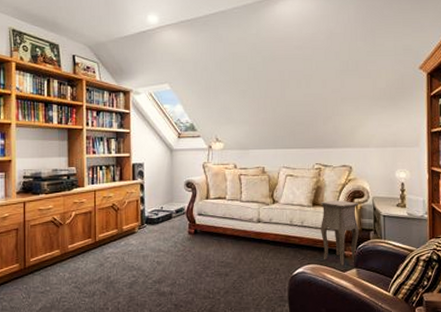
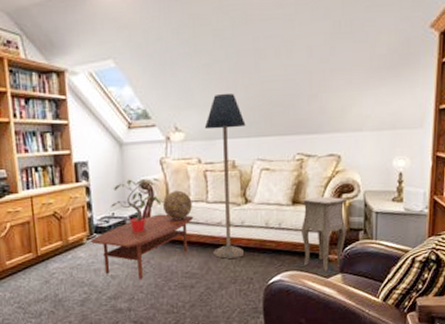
coffee table: none [142,209,230,266] -> present [91,214,194,279]
potted plant: none [159,179,204,224] -> present [110,178,164,232]
decorative sphere: none [203,190,228,215] -> present [162,190,192,220]
floor lamp: none [240,113,274,252] -> present [204,93,246,260]

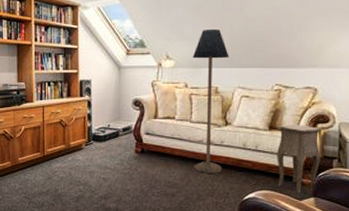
coffee table: present [91,214,194,279] -> none [89,129,178,184]
potted plant: present [110,178,164,232] -> none [106,97,152,143]
decorative sphere: present [162,190,192,220] -> none [151,110,177,135]

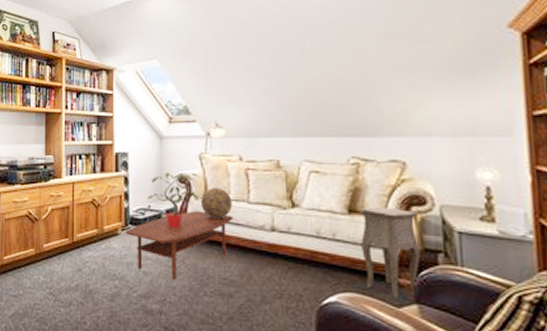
coffee table: none [89,129,178,184] -> present [126,211,234,280]
potted plant: none [106,97,152,143] -> present [146,172,201,228]
decorative sphere: none [151,110,177,135] -> present [200,187,232,219]
floor lamp: present [192,28,229,174] -> none [246,92,292,270]

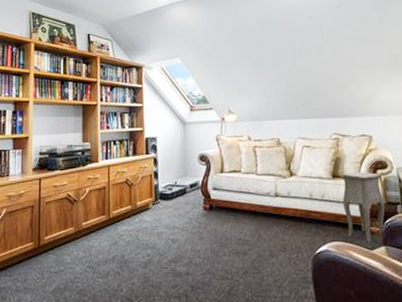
coffee table: present [126,211,234,280] -> none [156,183,245,244]
potted plant: present [146,172,201,228] -> none [173,152,219,200]
decorative sphere: present [200,187,232,219] -> none [218,163,244,189]

